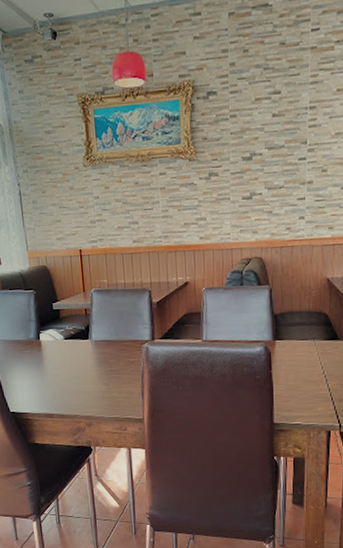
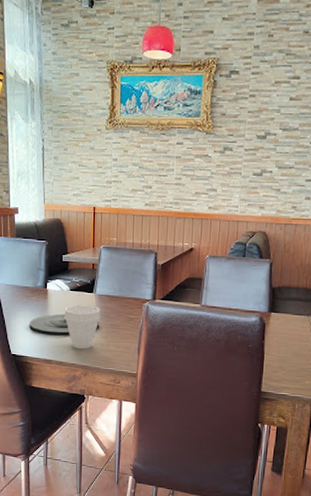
plate: none [25,364,99,389] -> present [29,313,100,336]
cup: none [60,352,99,399] -> present [64,304,100,349]

